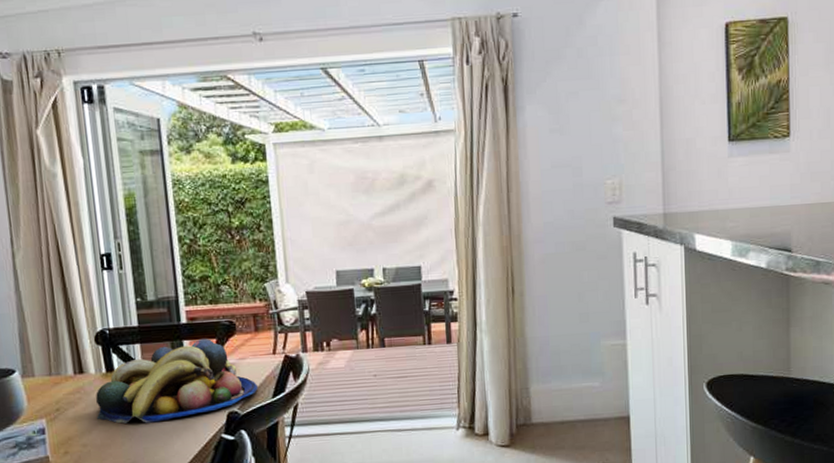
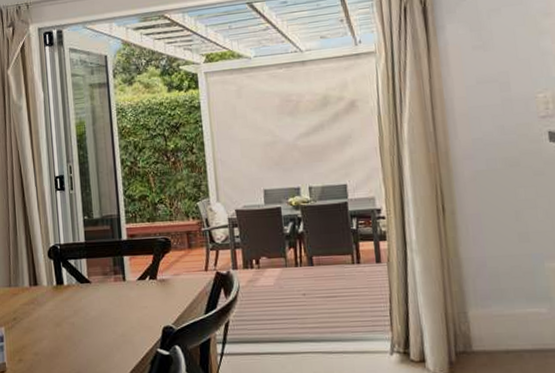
fruit bowl: present [96,338,258,424] -> none [46,254,191,335]

